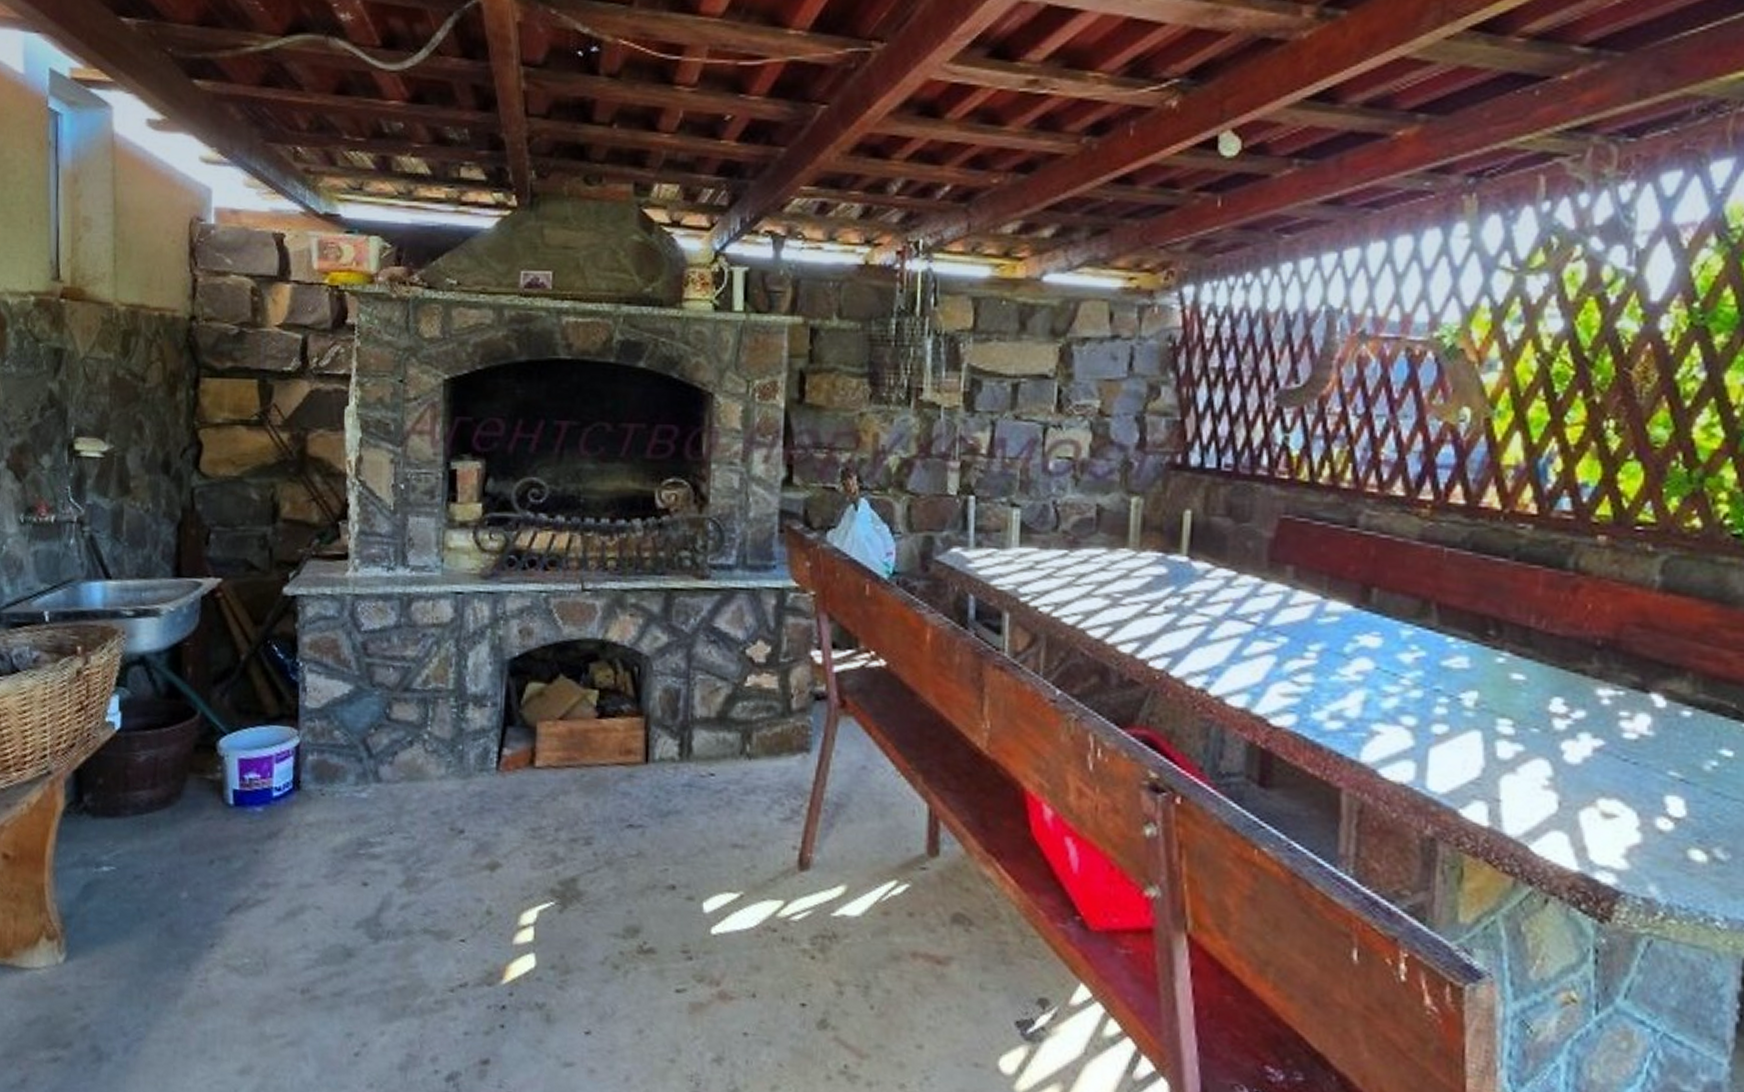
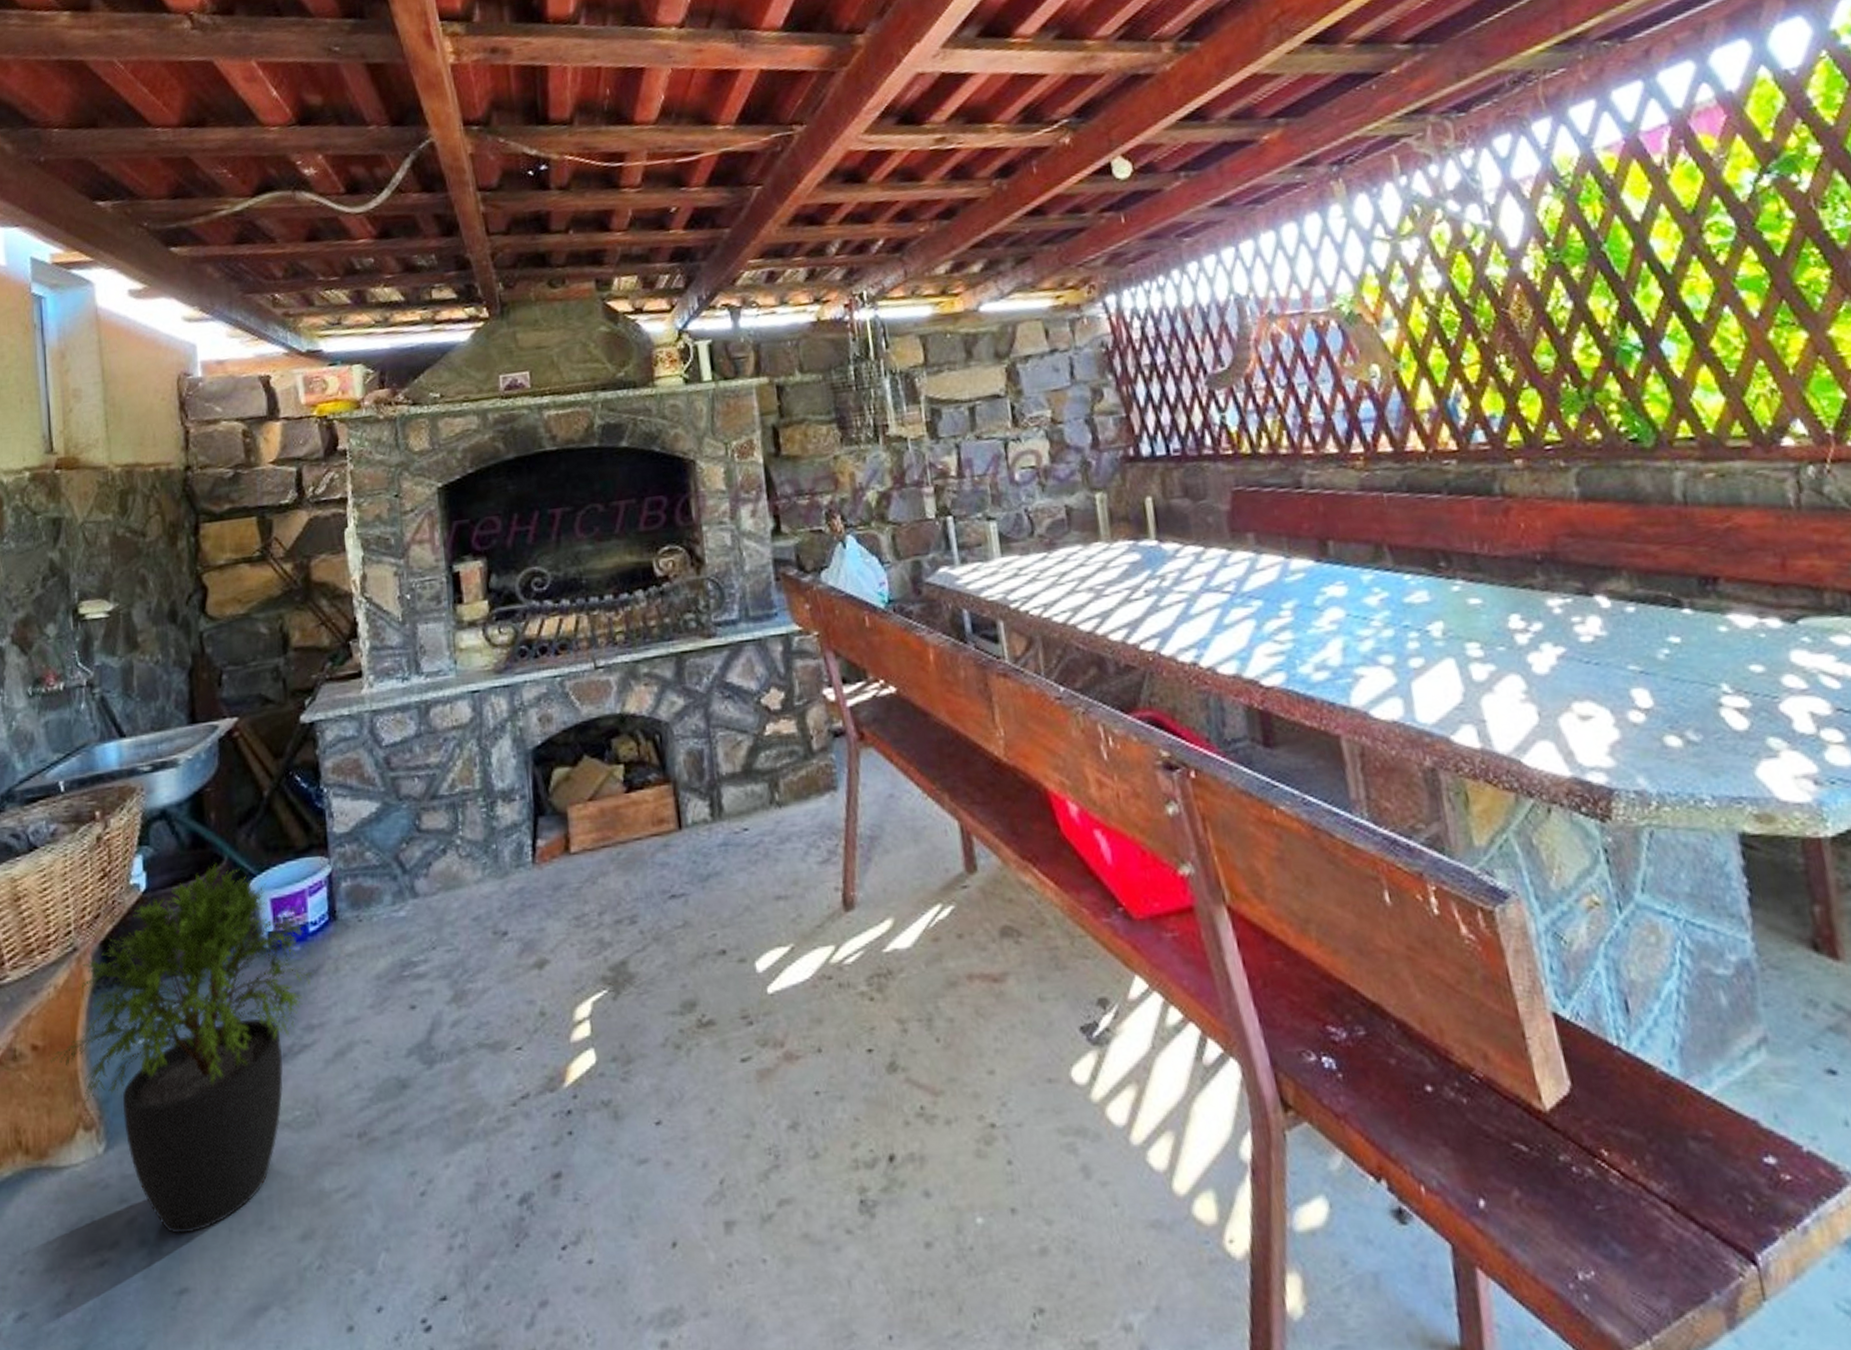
potted plant: none [19,715,274,1049] -> present [50,863,314,1234]

